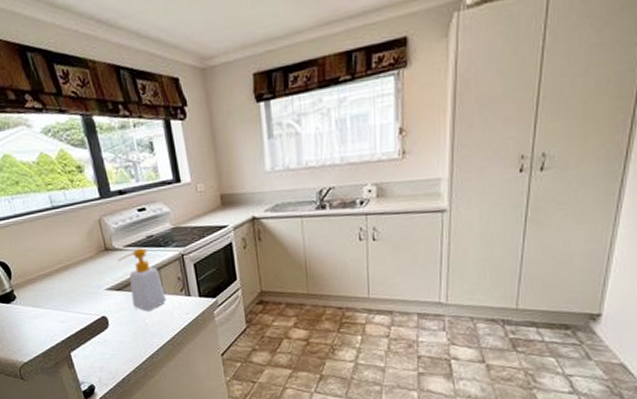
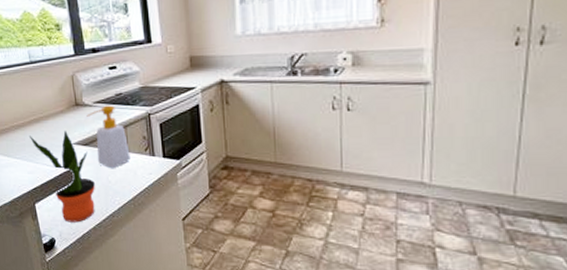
potted plant: none [57,276,134,368] -> present [28,130,95,223]

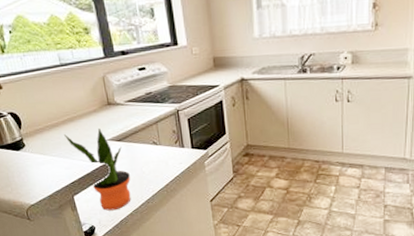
soap bottle: present [86,105,131,168] -> none [119,103,162,160]

